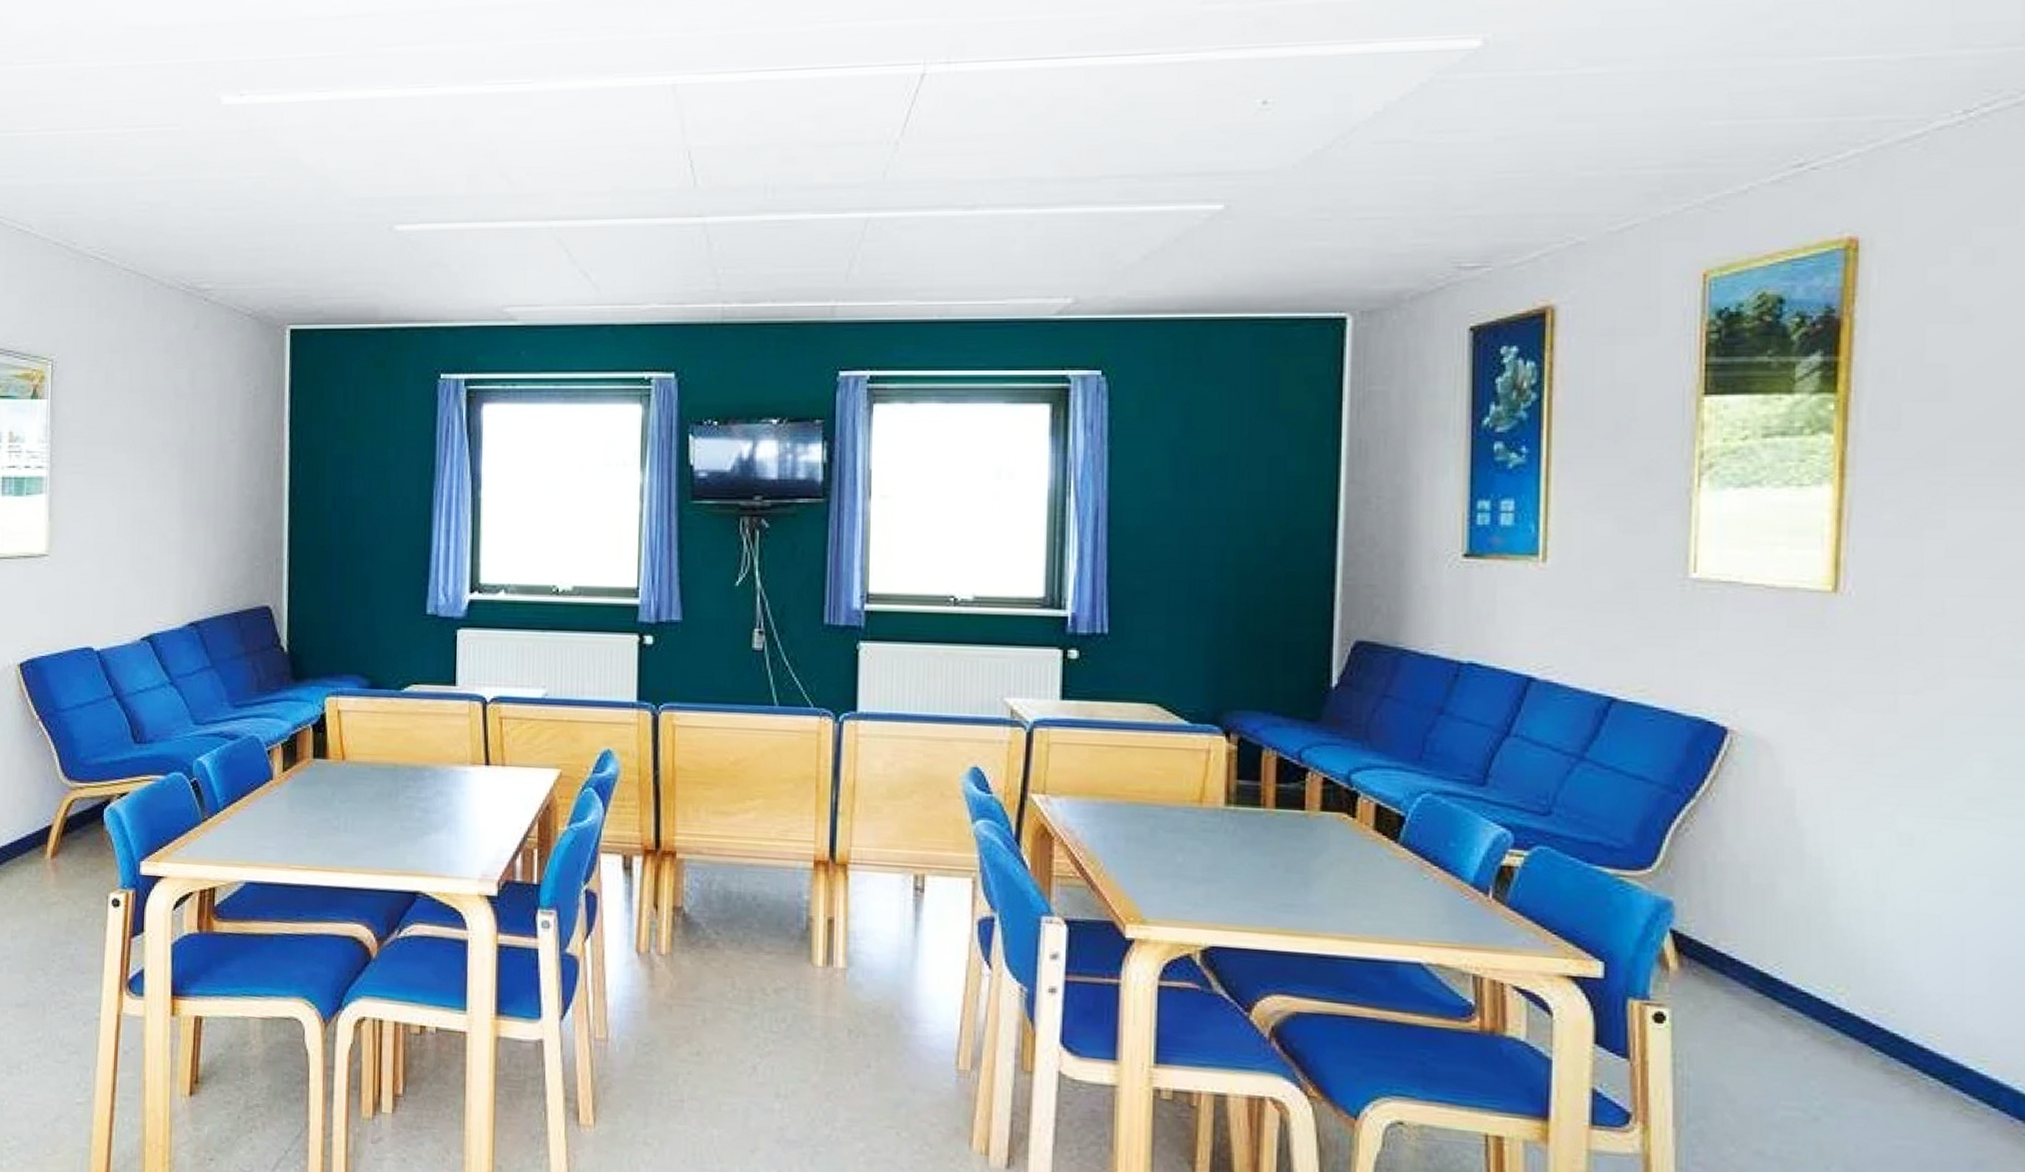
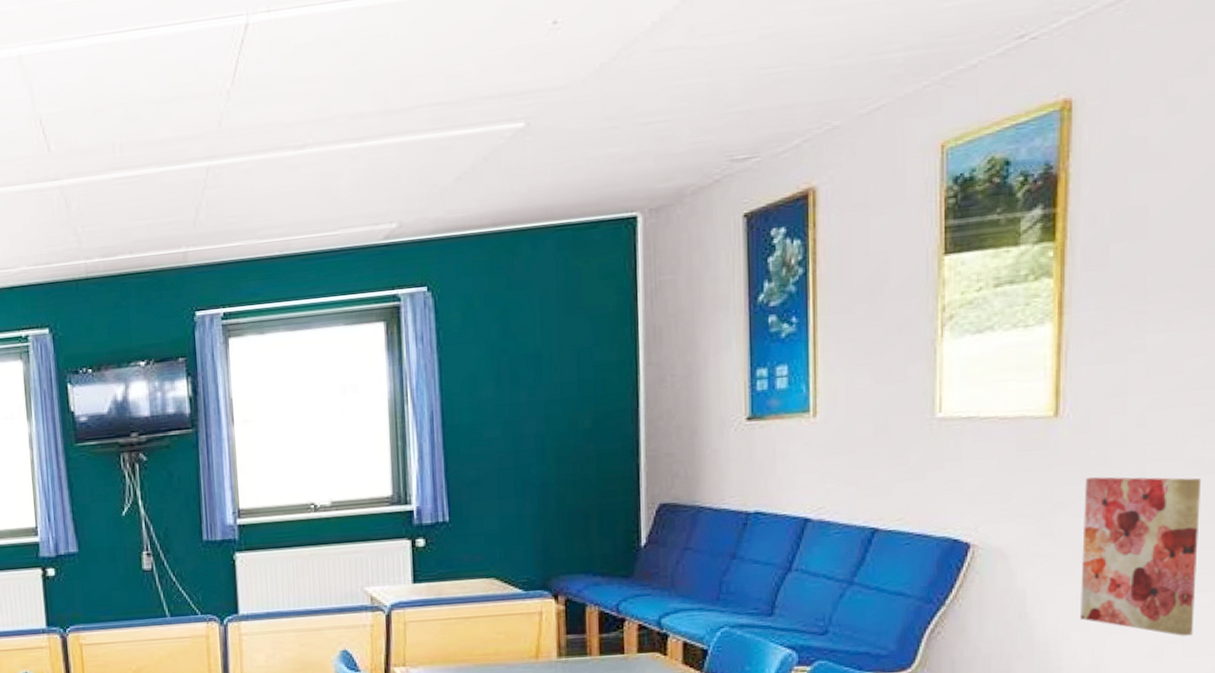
wall art: none [1861,668,2014,870] -> present [1079,477,1202,636]

